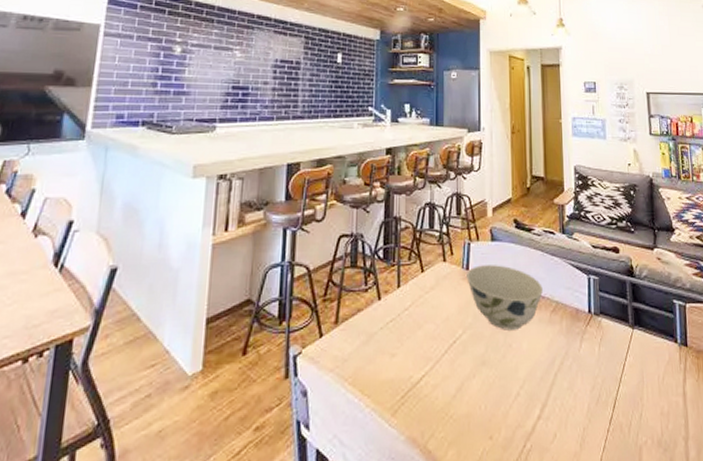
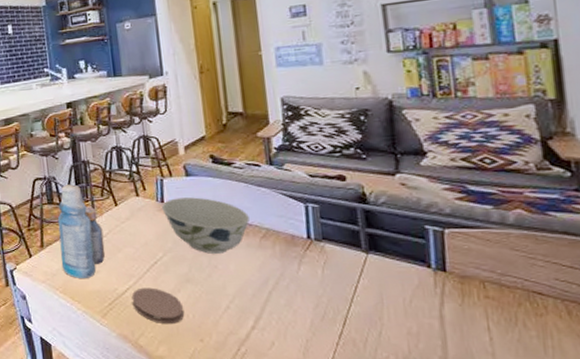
bottle: none [355,243,405,364] -> present [57,183,106,278]
coaster: none [426,373,477,420] -> present [131,287,185,325]

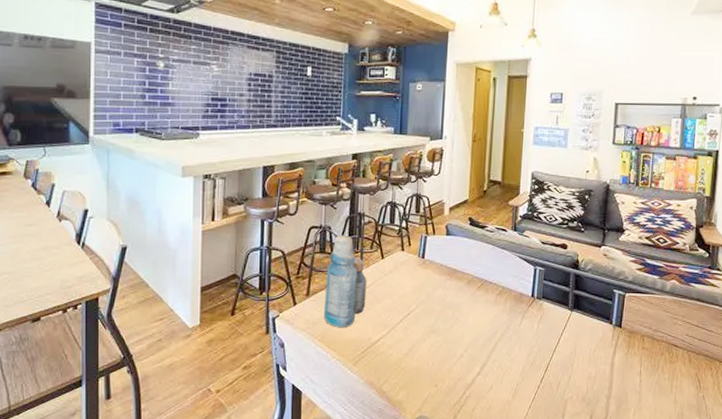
coaster: present [131,287,185,325] -> none [382,337,426,372]
bowl: present [162,197,250,254] -> none [422,255,491,307]

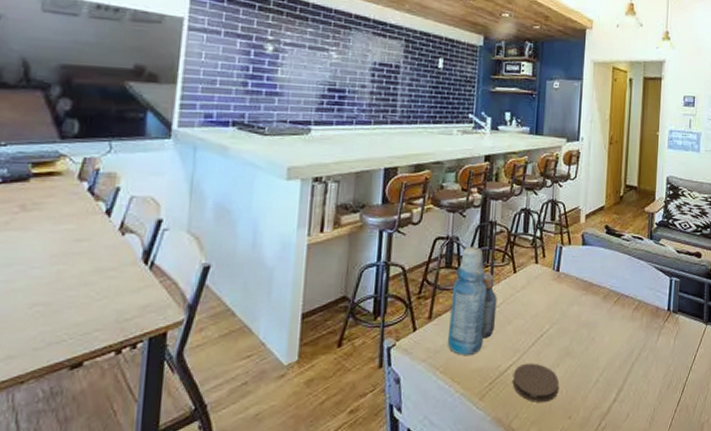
coaster: none [382,337,426,372] -> present [512,363,560,403]

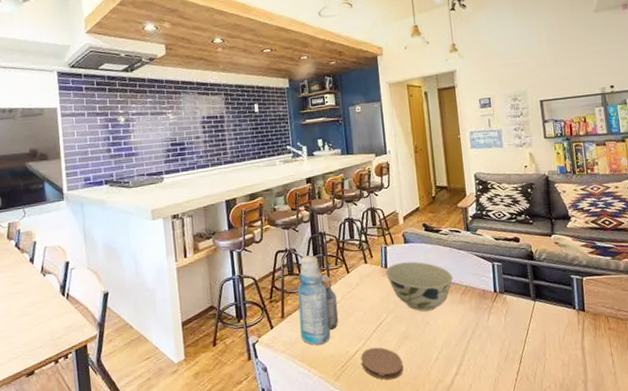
bowl: none [557,267,627,326] -> present [385,261,453,312]

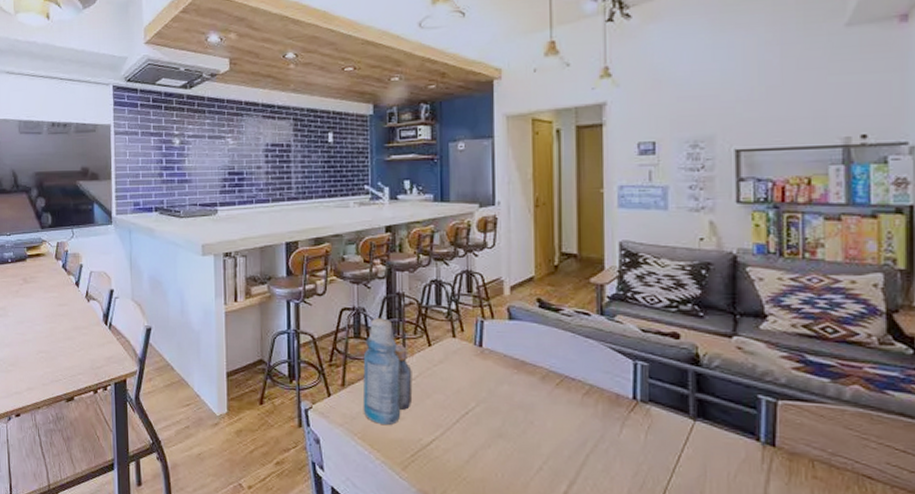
coaster: present [360,347,404,381] -> none [437,440,493,484]
bowl: present [385,261,453,312] -> none [480,343,573,409]

